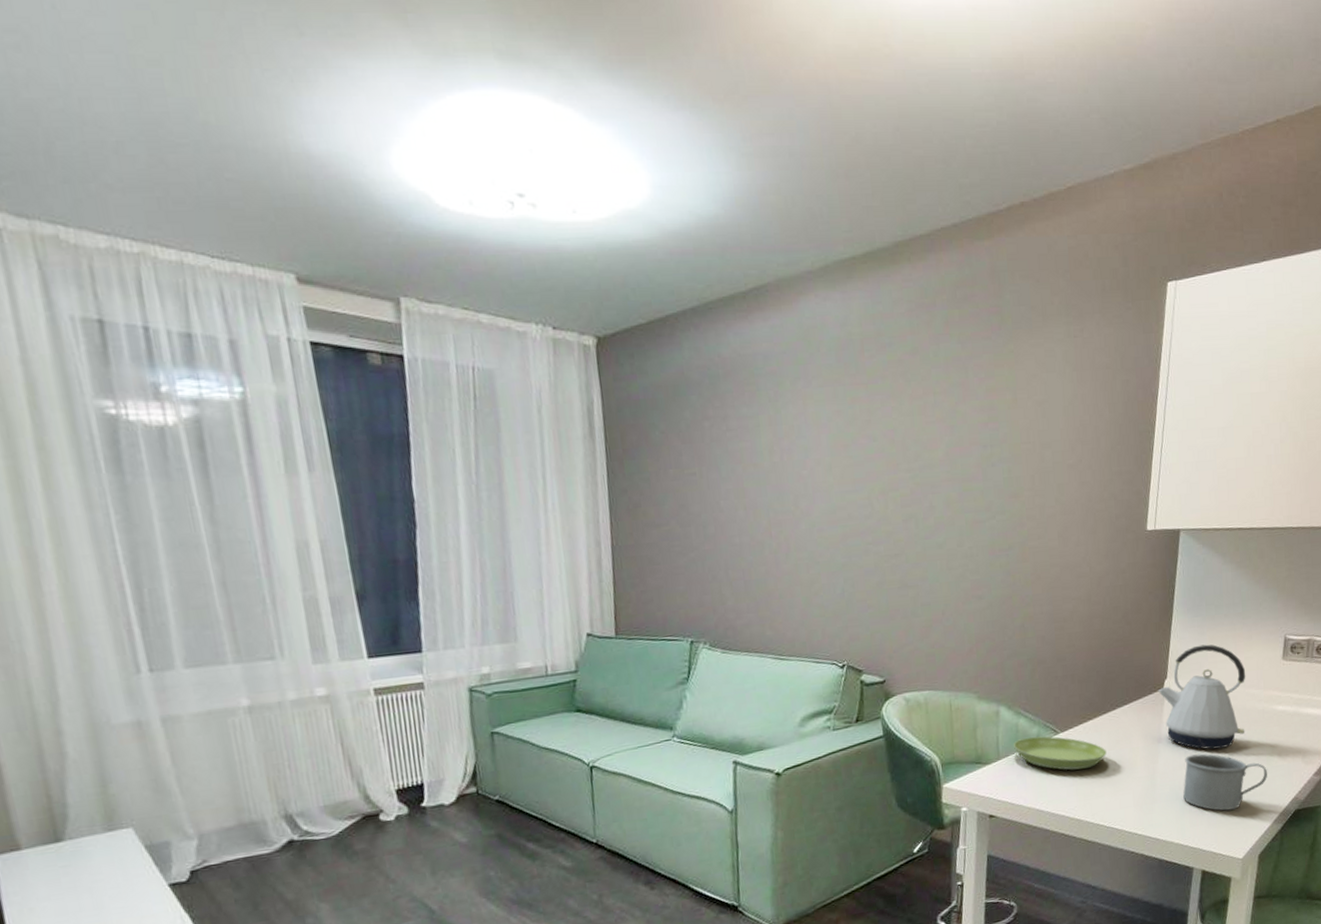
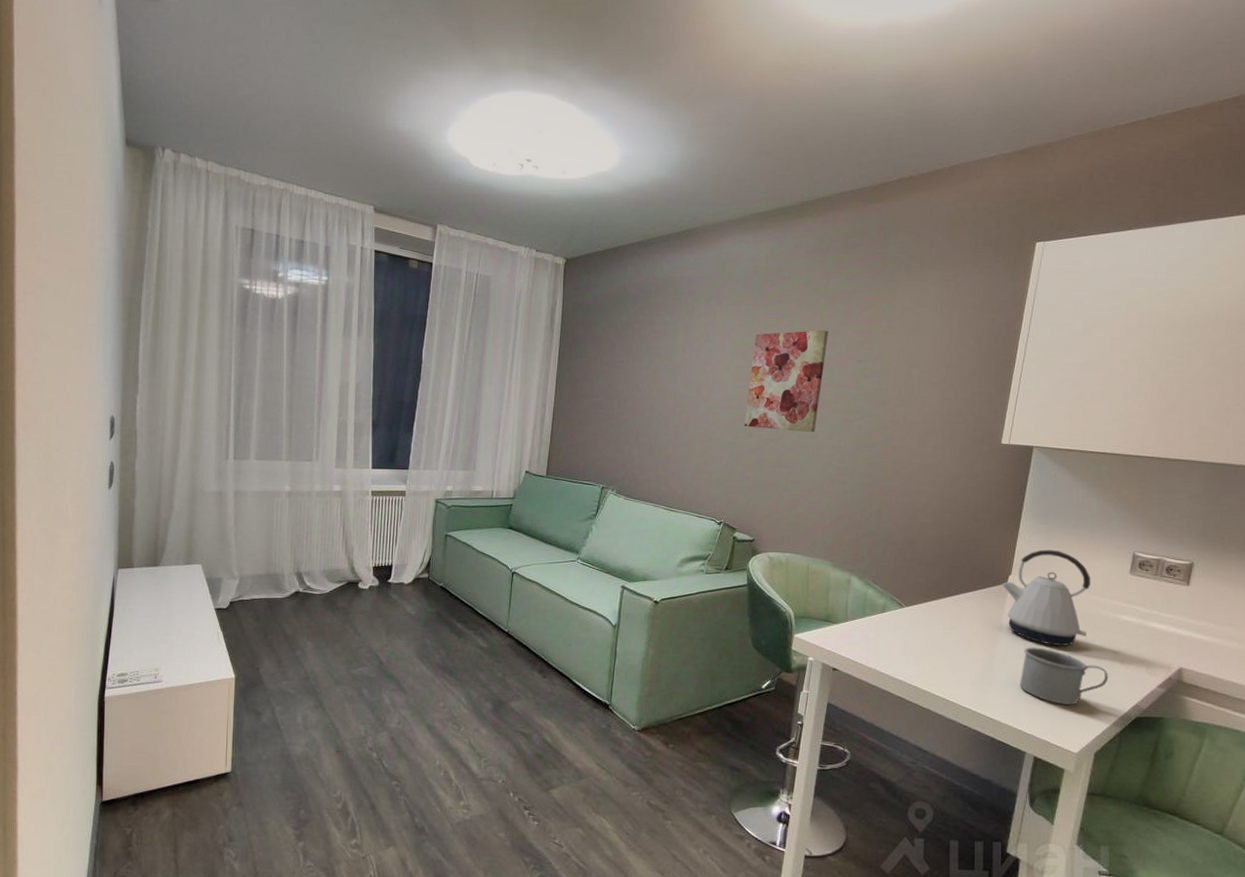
wall art: none [857,410,946,543] -> present [744,330,829,433]
saucer: present [1014,736,1107,771] -> none [861,607,947,642]

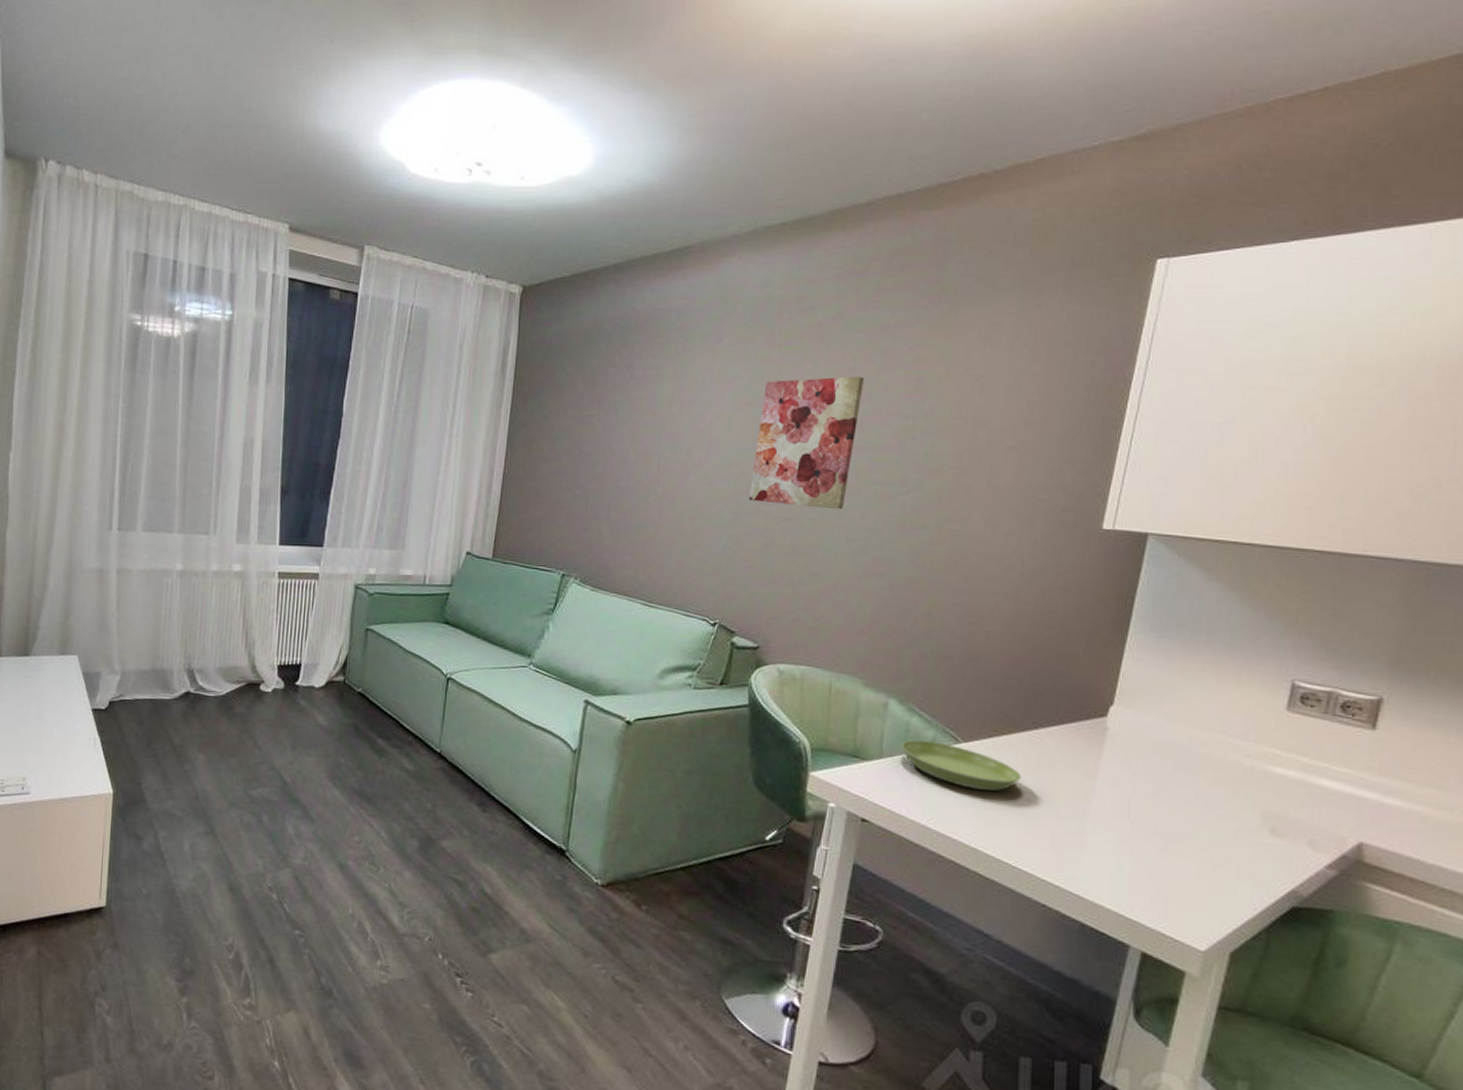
saucer: none [861,607,947,642] -> present [902,740,1021,791]
kettle: present [1002,549,1091,646] -> none [1099,672,1229,805]
mug: present [1020,647,1108,705] -> none [1123,803,1252,886]

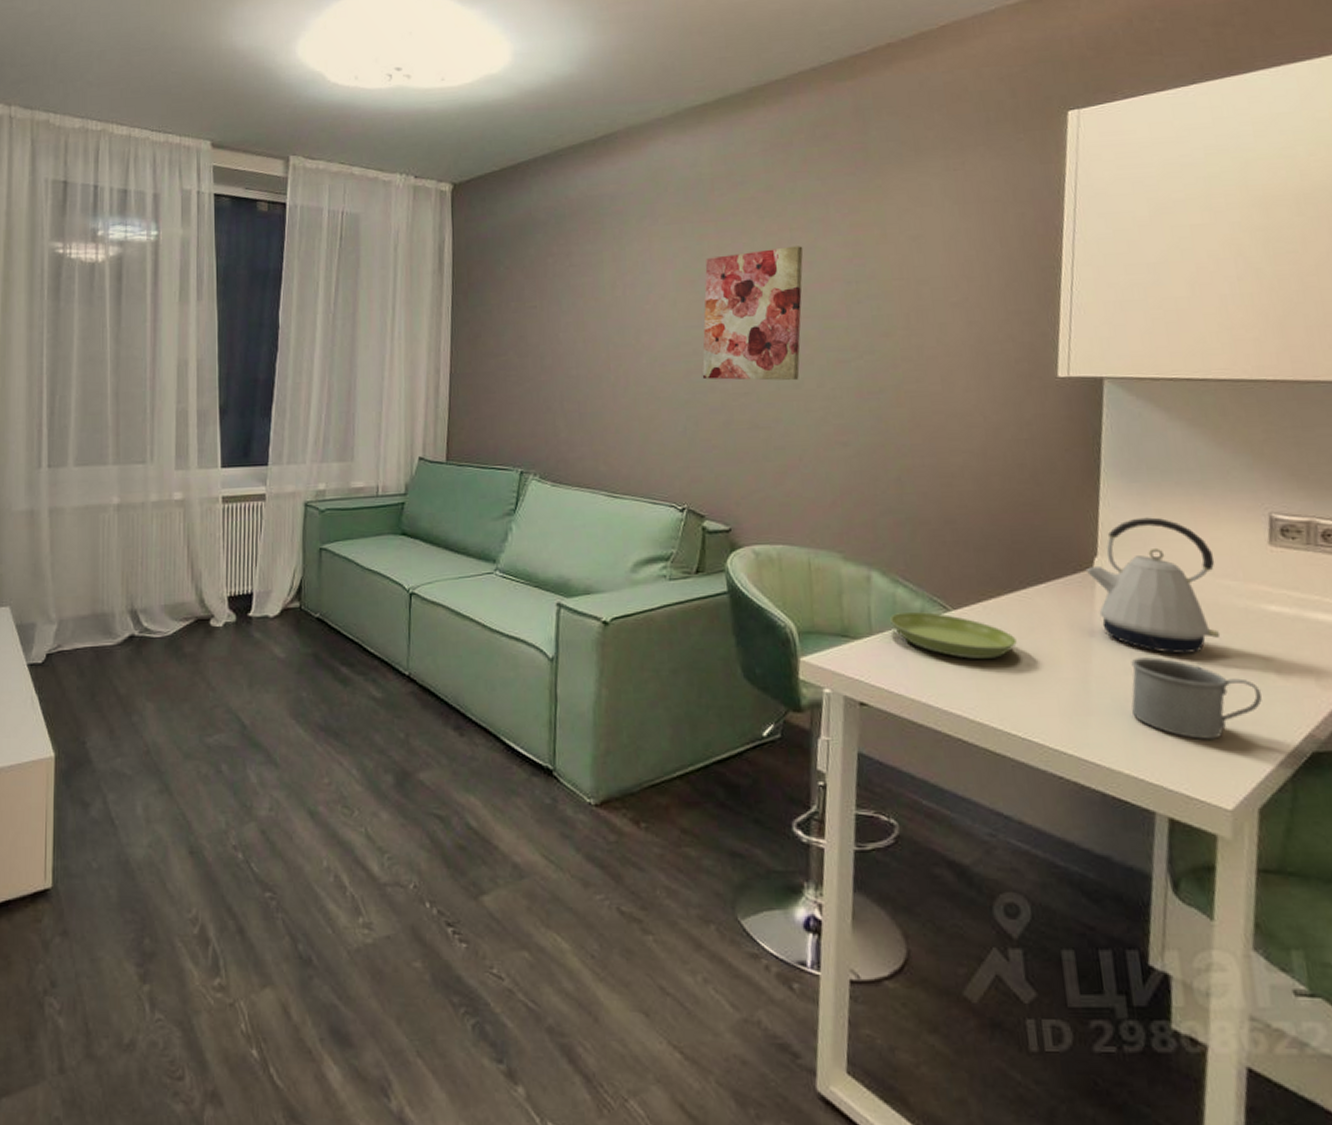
kettle: none [1099,672,1229,805] -> present [1085,517,1221,654]
mug: none [1123,803,1252,886] -> present [1131,657,1262,739]

